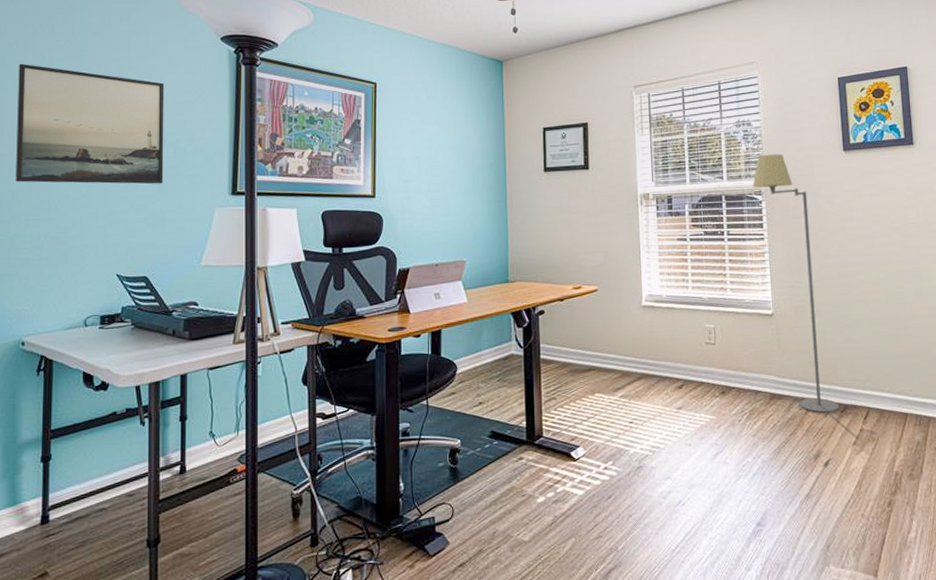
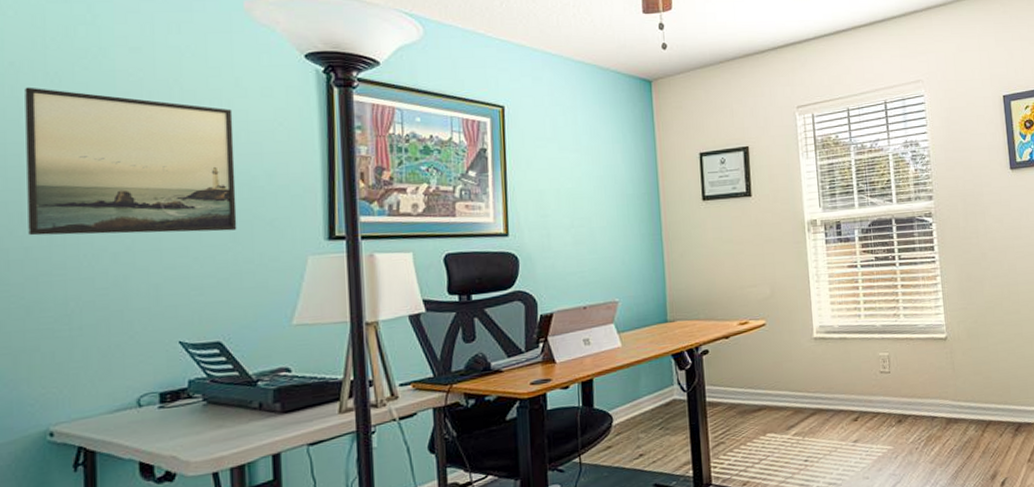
floor lamp: present [752,154,840,413] -> none [922,174,1014,434]

